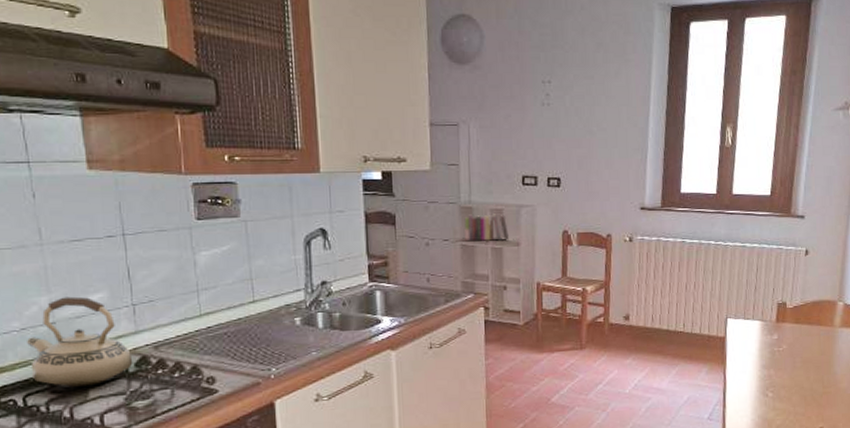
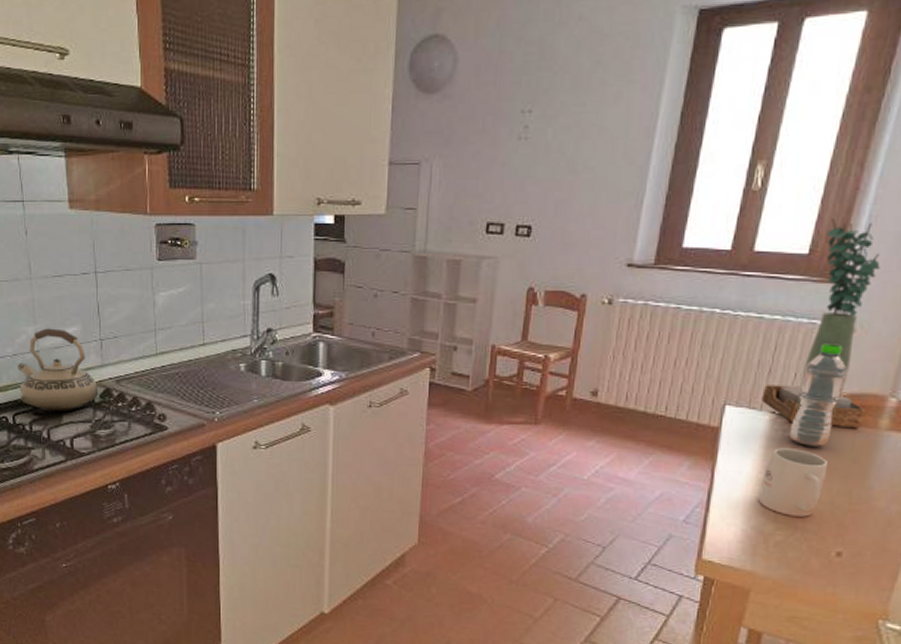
books: present [464,214,509,241] -> none [416,265,465,296]
napkin holder: none [752,298,824,329] -> present [761,385,866,429]
mug: none [760,348,805,403] -> present [758,448,829,517]
water bottle: none [775,263,808,345] -> present [789,343,847,446]
vase: none [777,168,819,319] -> present [796,219,881,415]

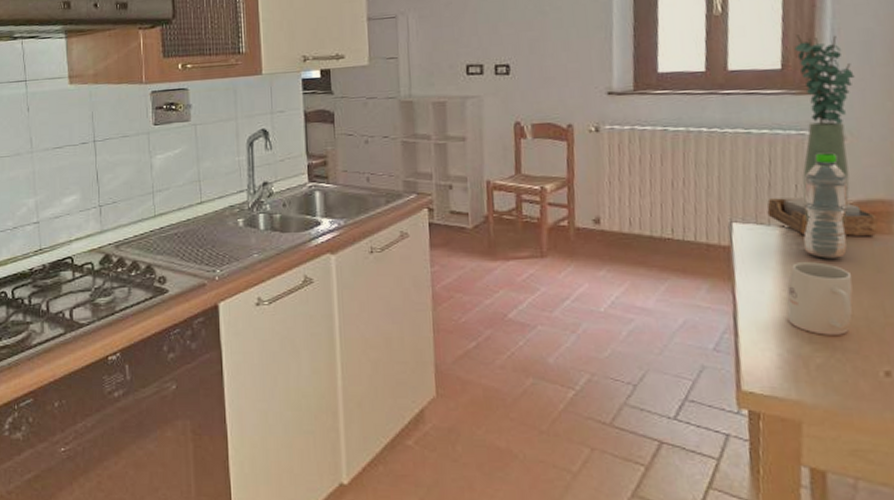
teakettle: present [17,328,99,412] -> none [17,198,98,283]

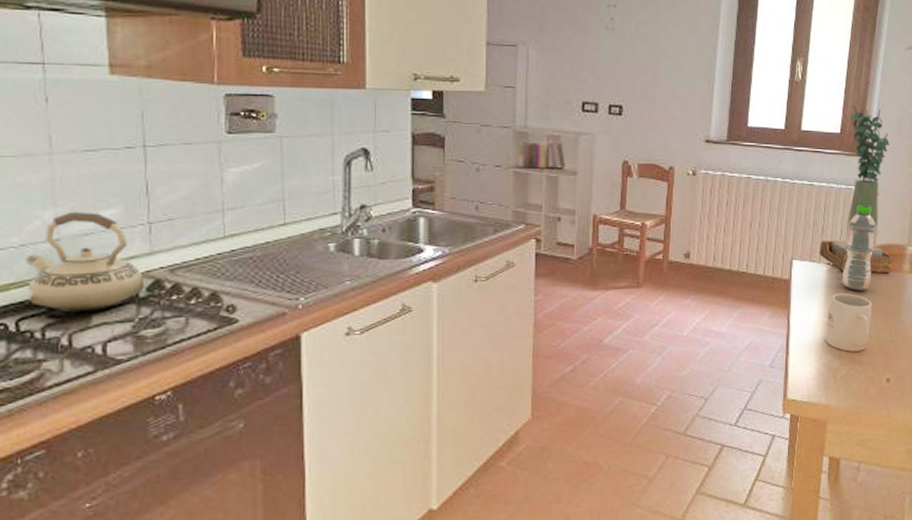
teakettle: none [17,198,98,283] -> present [26,211,145,313]
books: none [404,107,453,137] -> present [519,140,565,169]

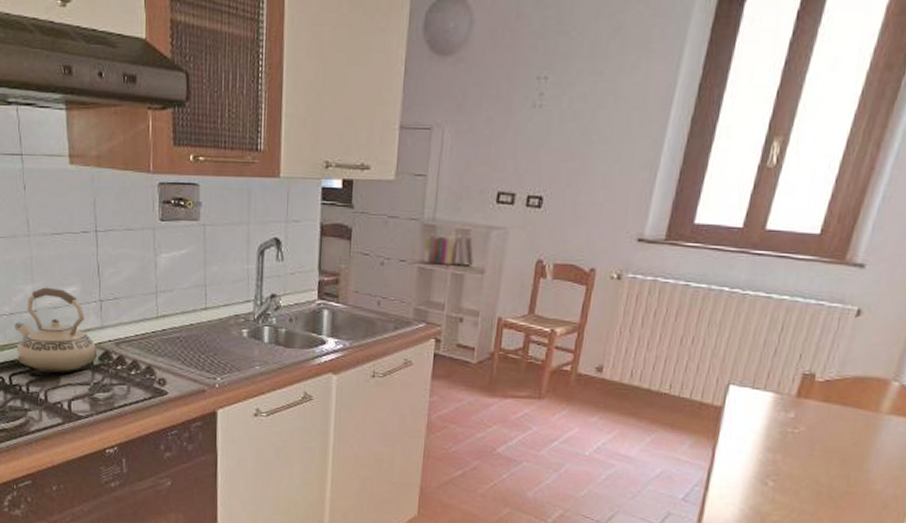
napkin holder: present [819,240,893,274] -> none [765,365,869,412]
mug: present [825,293,873,352] -> none [757,429,829,498]
water bottle: present [842,205,877,290] -> none [791,325,852,428]
vase: present [845,105,890,264] -> none [799,199,891,398]

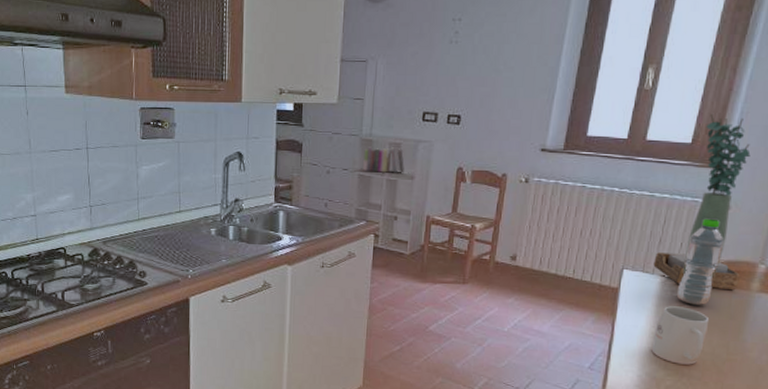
teakettle: present [14,287,98,374] -> none [17,195,88,269]
mug: none [757,429,829,498] -> present [651,306,710,365]
napkin holder: none [765,365,869,412] -> present [653,252,740,291]
water bottle: none [791,325,852,428] -> present [676,218,724,305]
vase: none [799,199,891,398] -> present [682,114,751,279]

